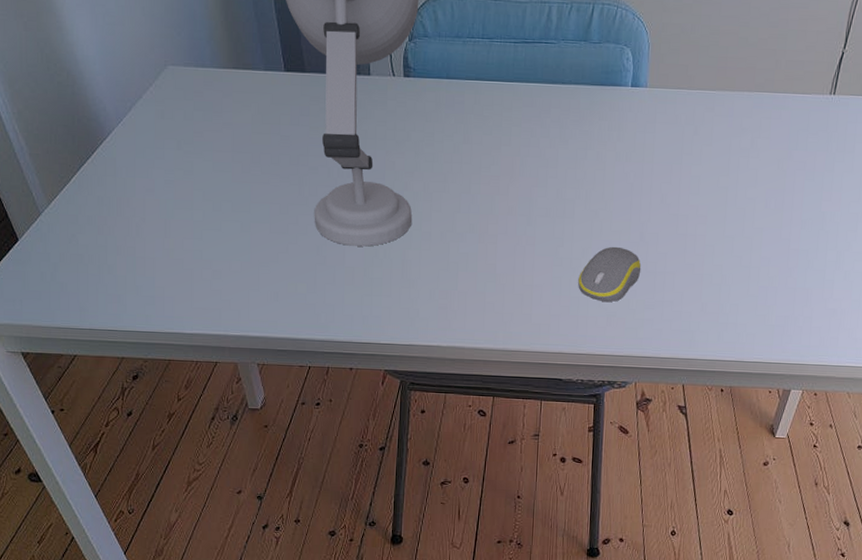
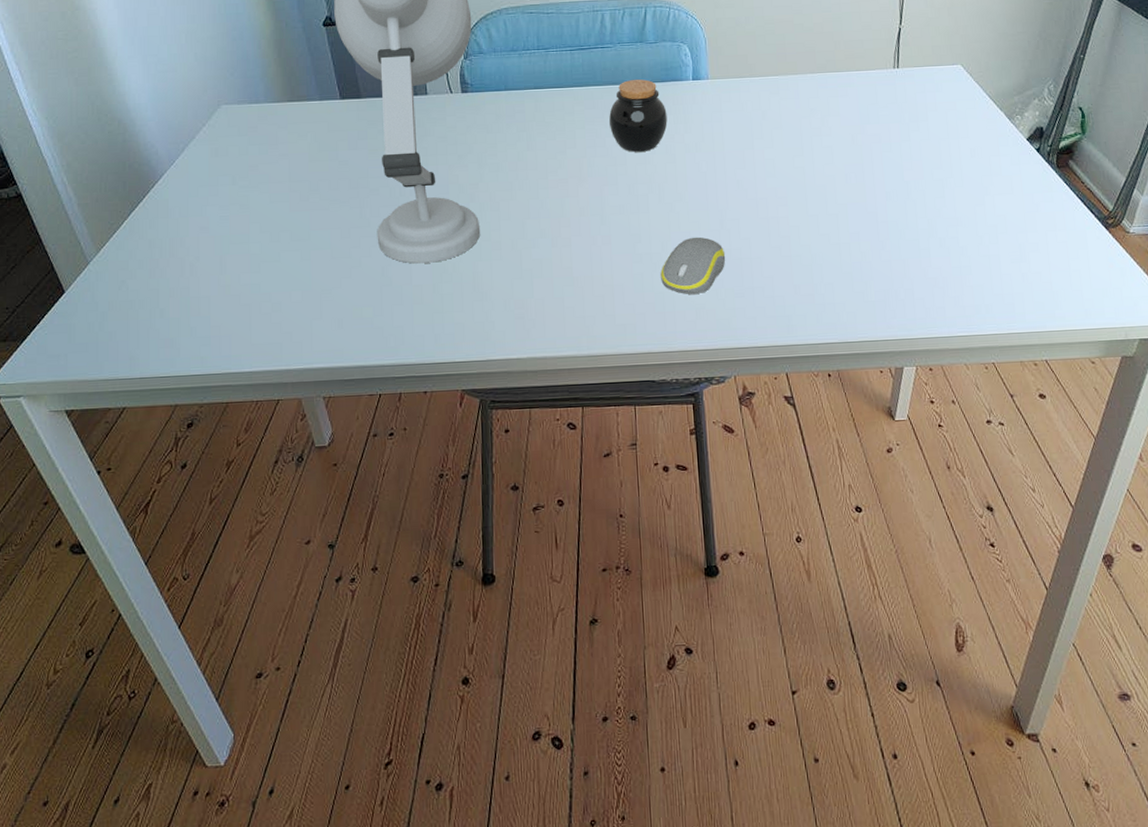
jar: none [545,80,602,156] -> present [609,79,668,152]

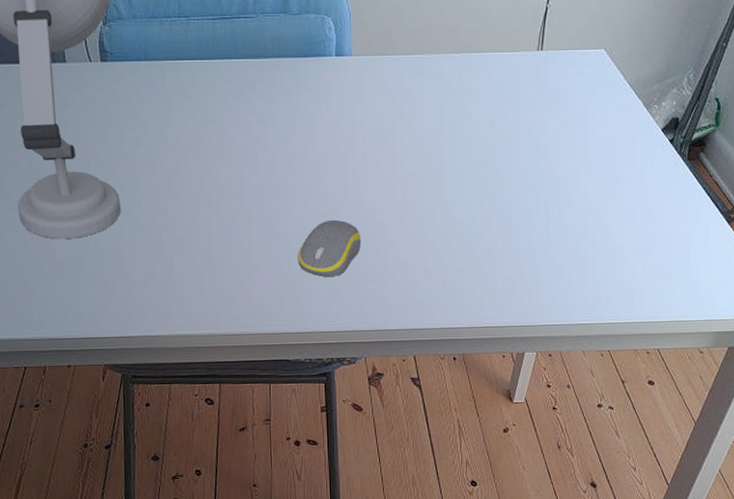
jar: present [609,79,668,152] -> none [251,54,309,131]

